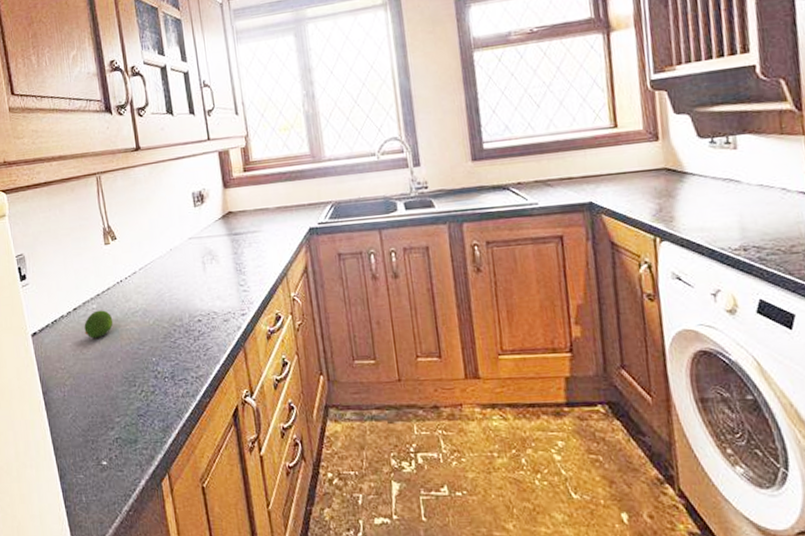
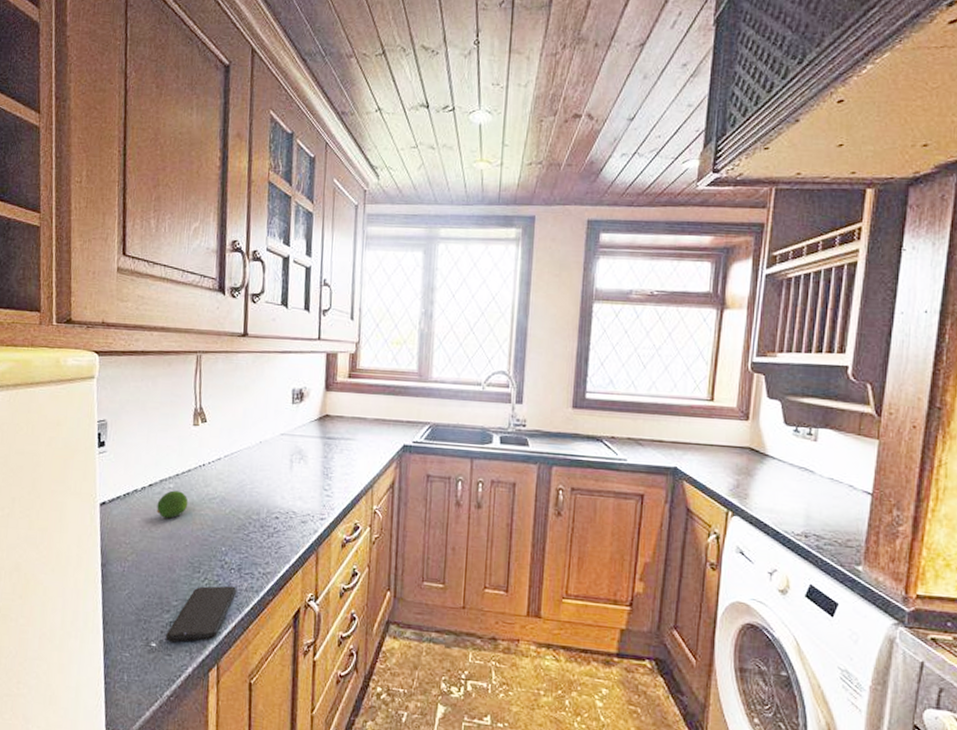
smartphone: none [114,394,174,458] -> present [165,585,237,642]

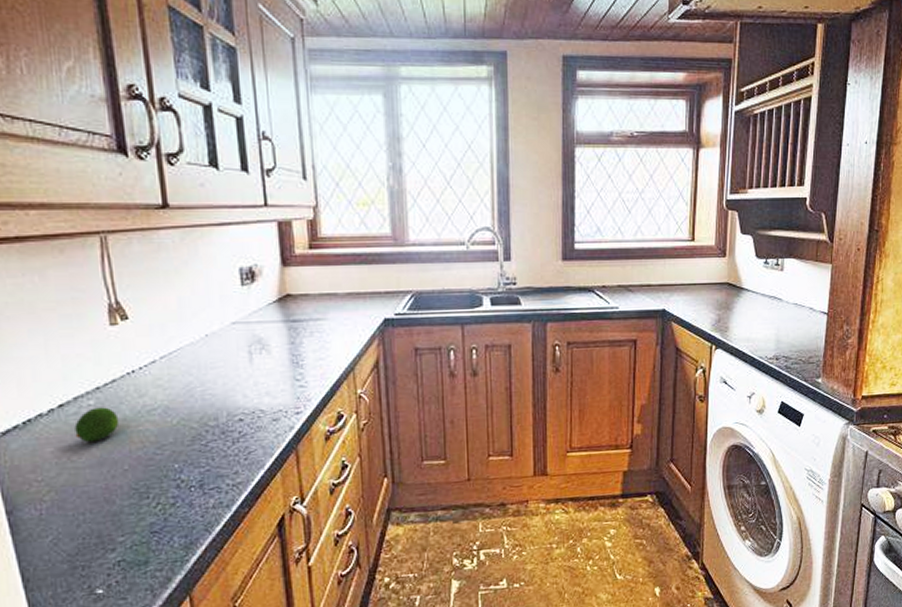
smartphone: present [165,585,237,642] -> none [114,505,202,584]

